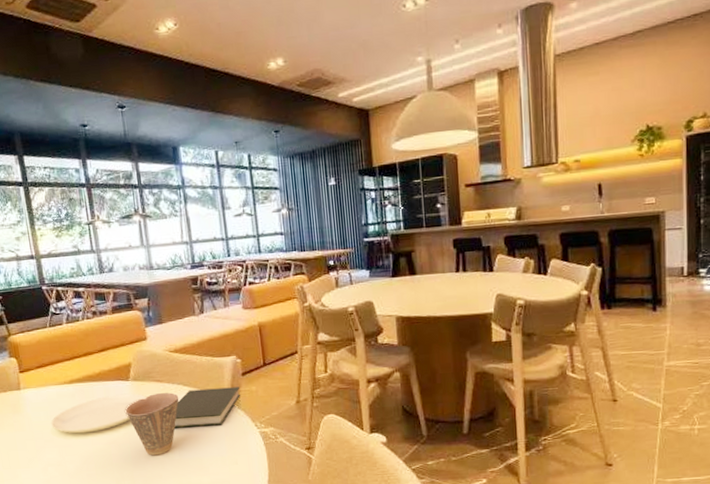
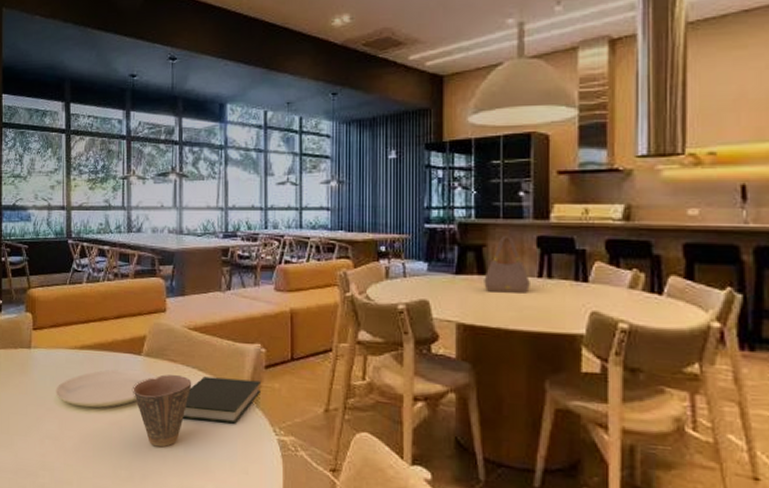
handbag: none [414,241,451,288] -> present [484,236,530,293]

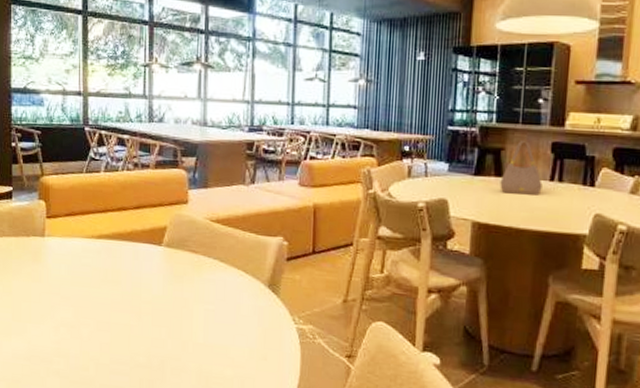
plate: present [55,369,158,409] -> none [71,259,179,297]
cup: present [133,374,192,448] -> none [152,265,213,335]
book: present [183,376,262,424] -> none [203,267,283,313]

